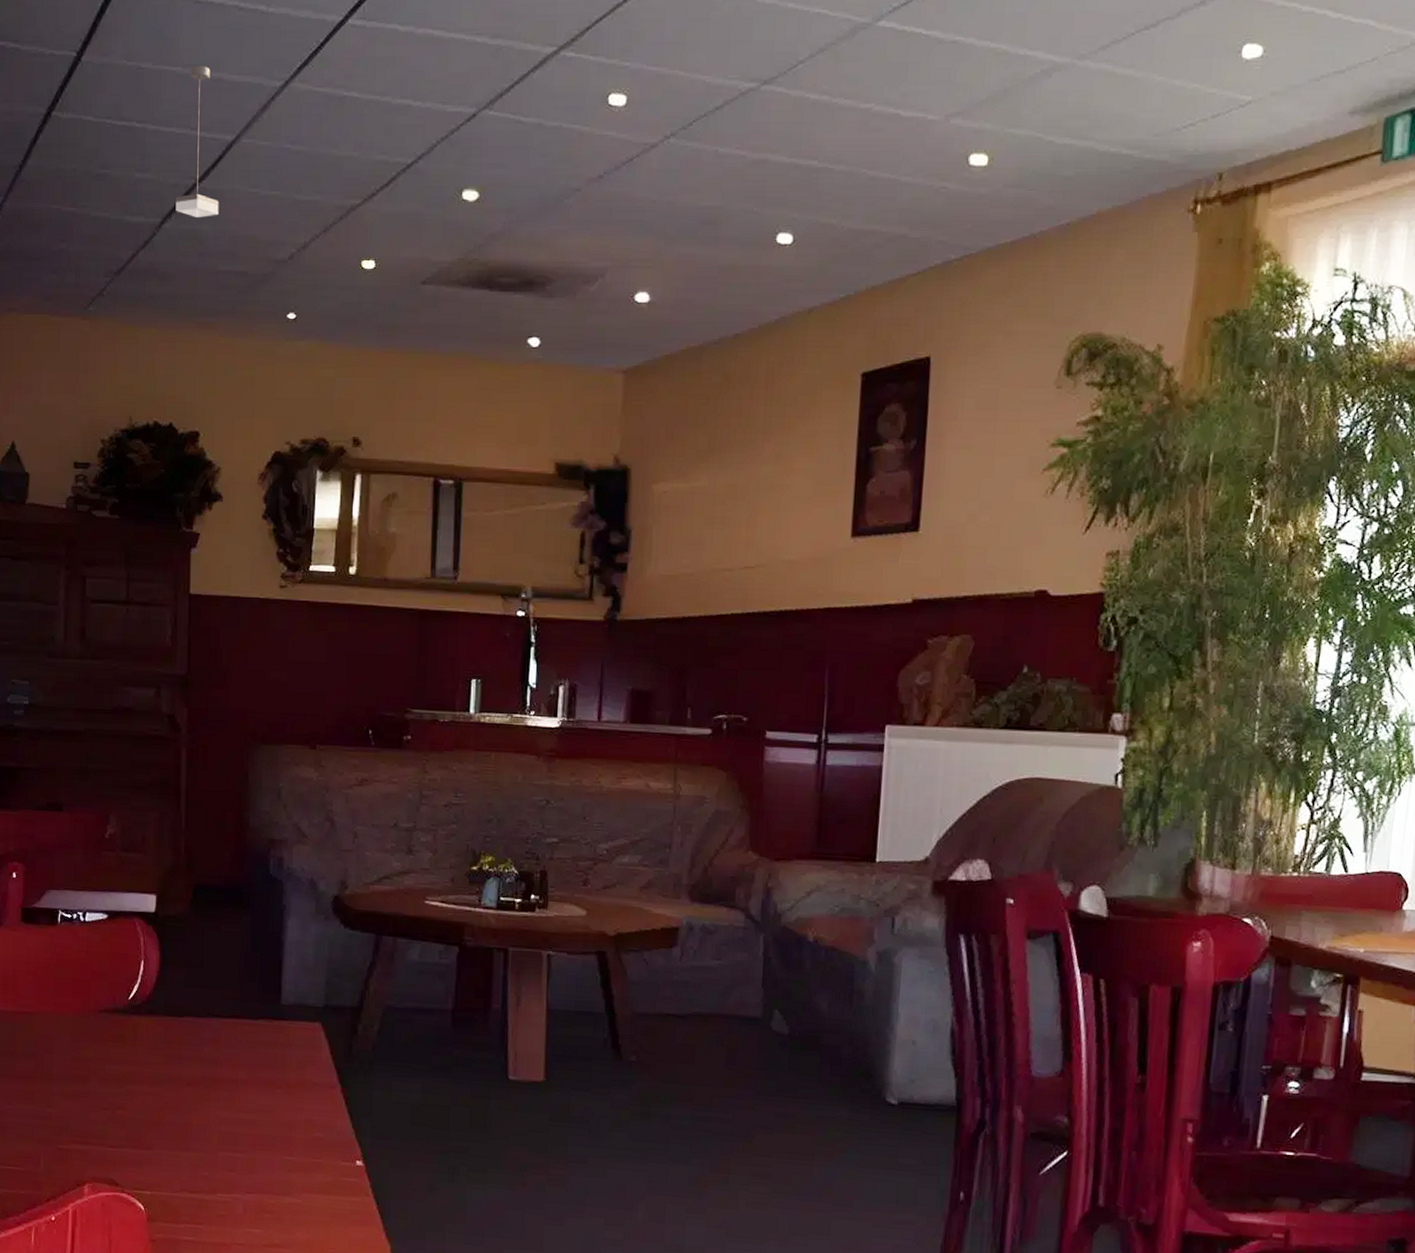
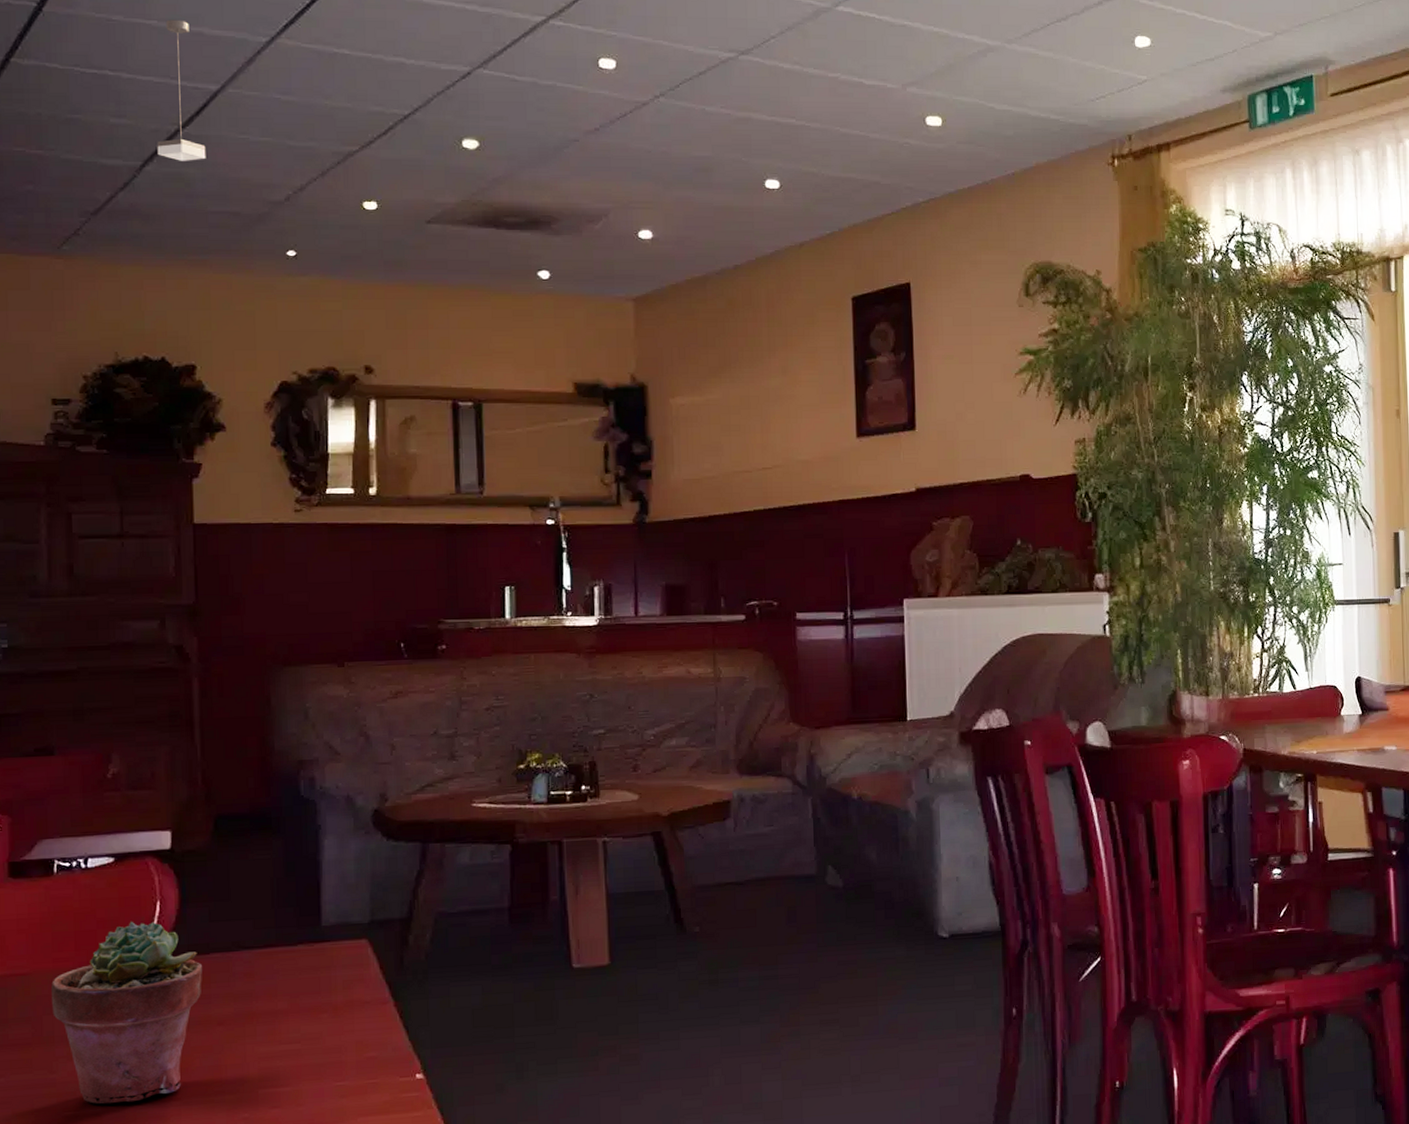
potted succulent: none [52,976,176,1145] -> present [51,921,202,1104]

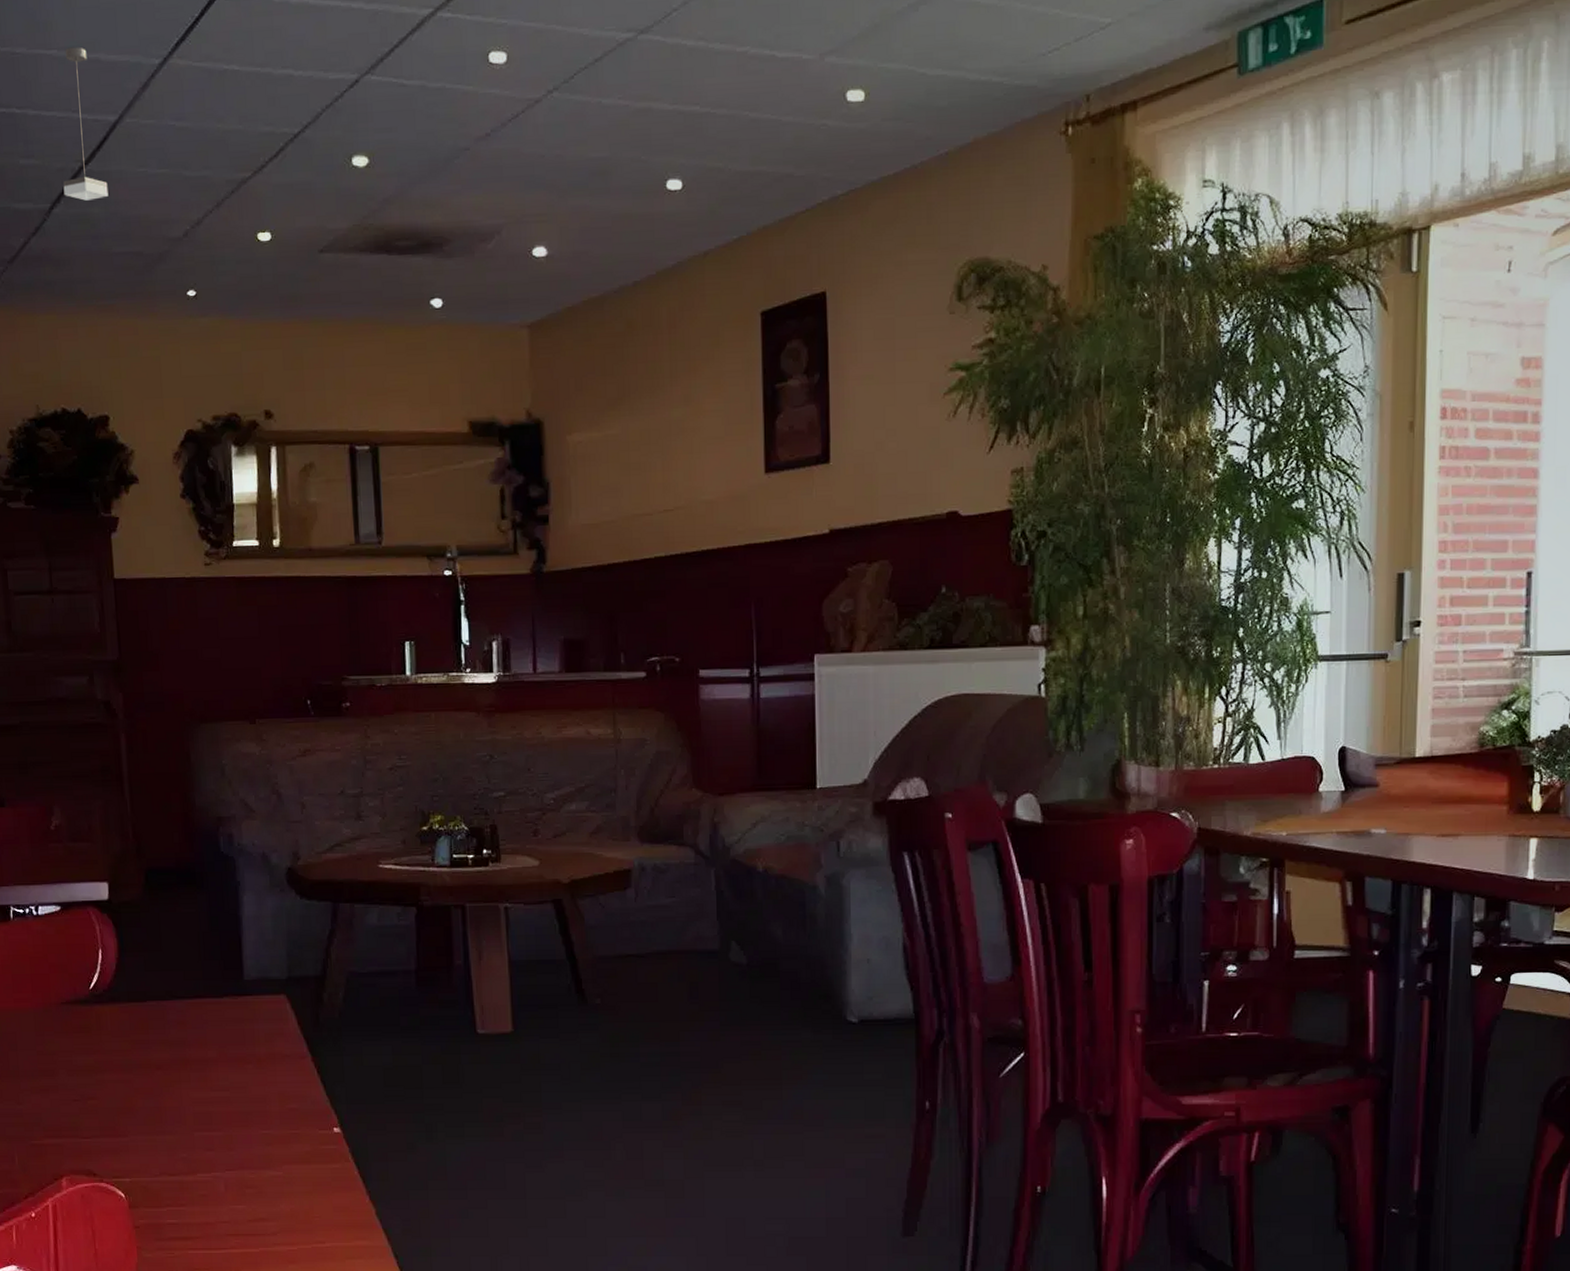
potted succulent: present [51,921,202,1104] -> none [14,967,141,1136]

